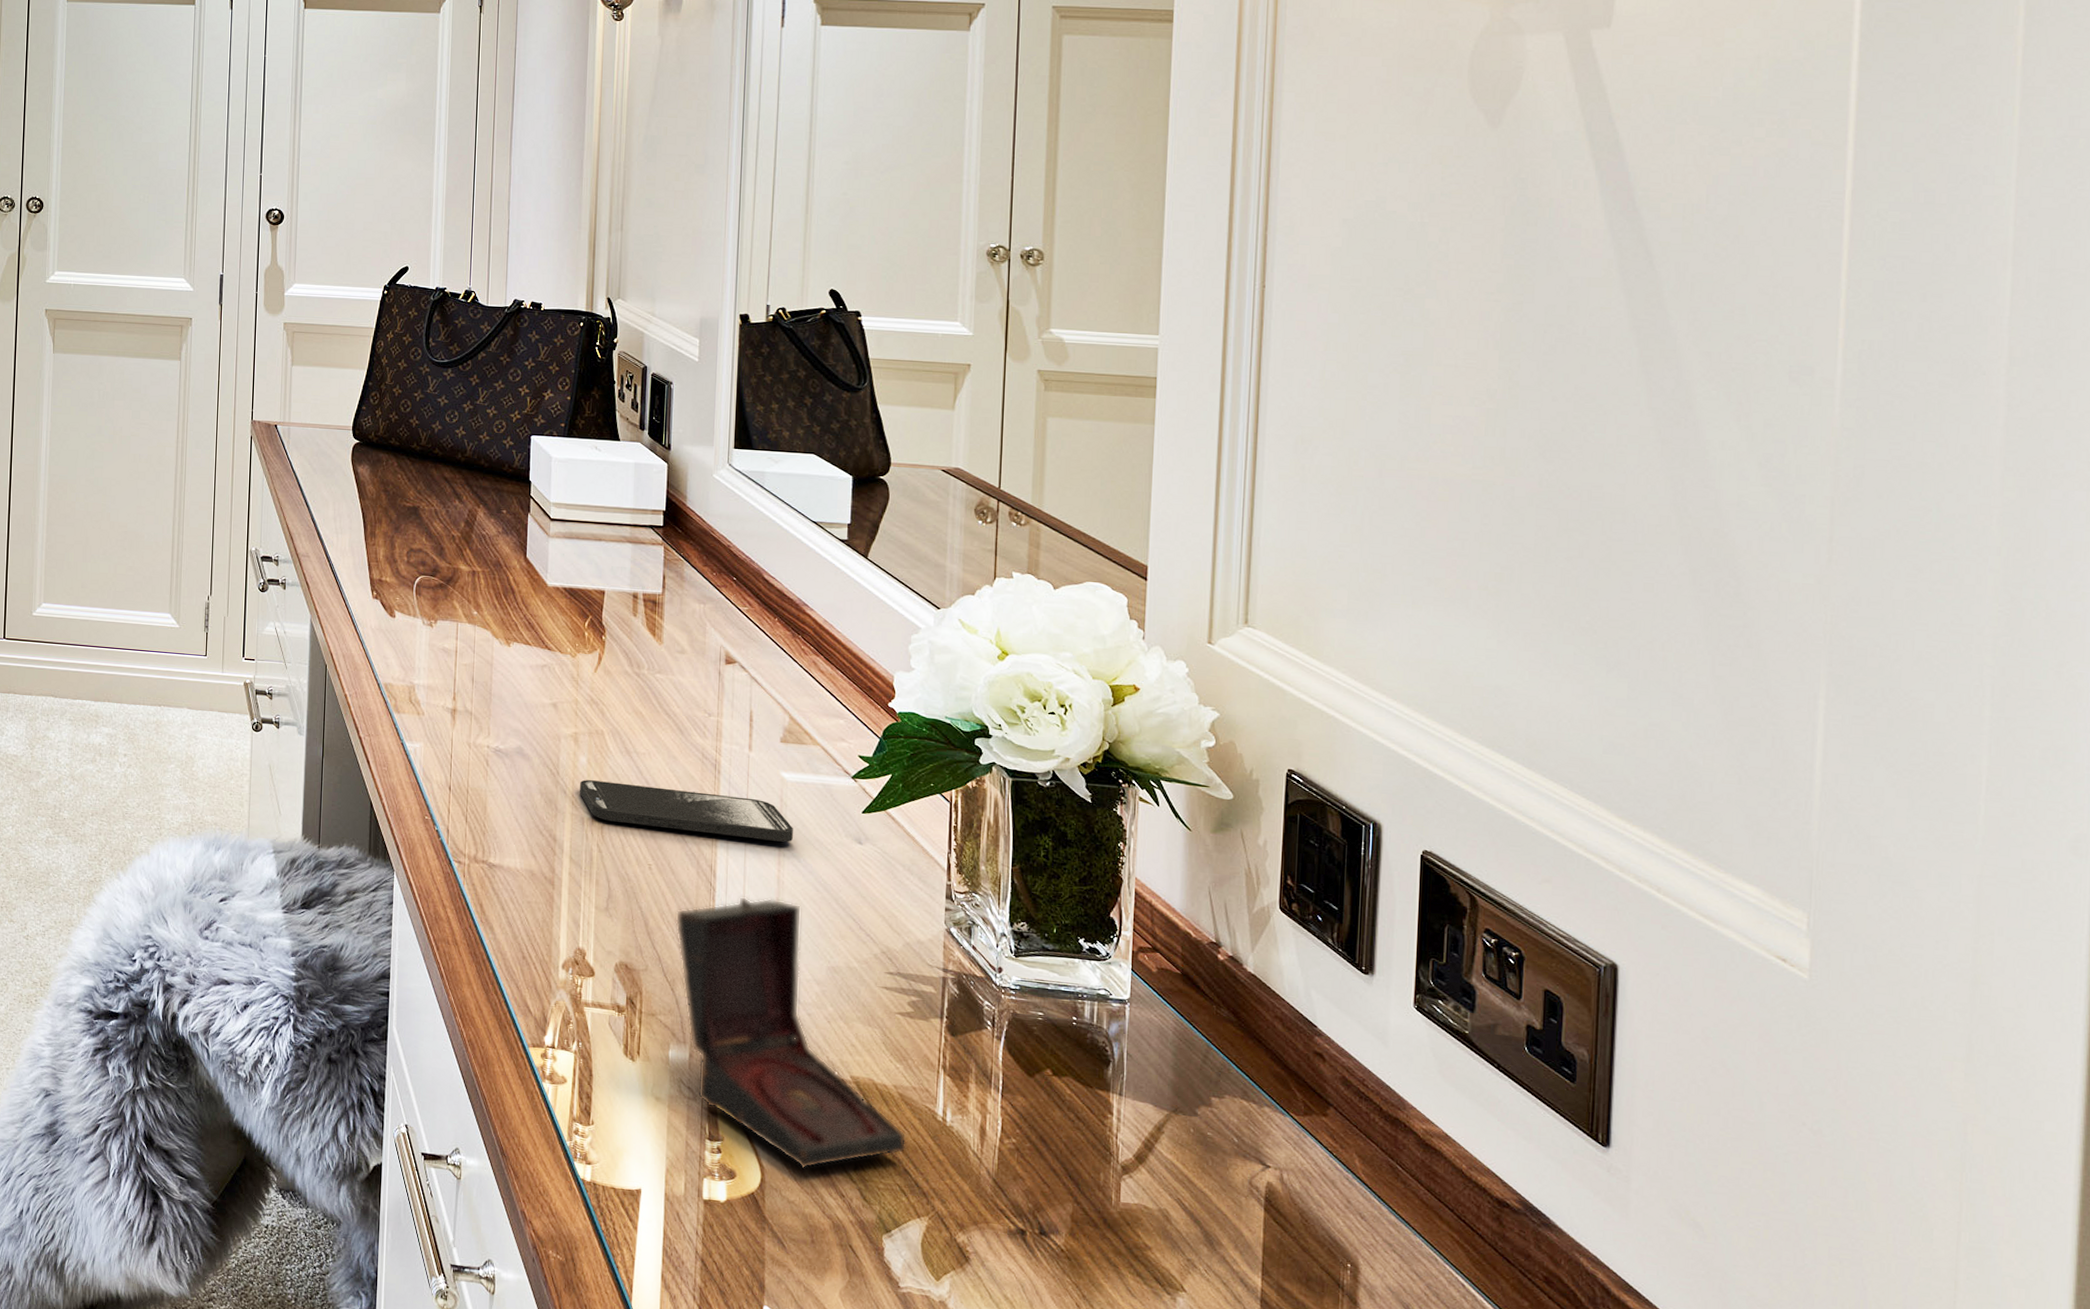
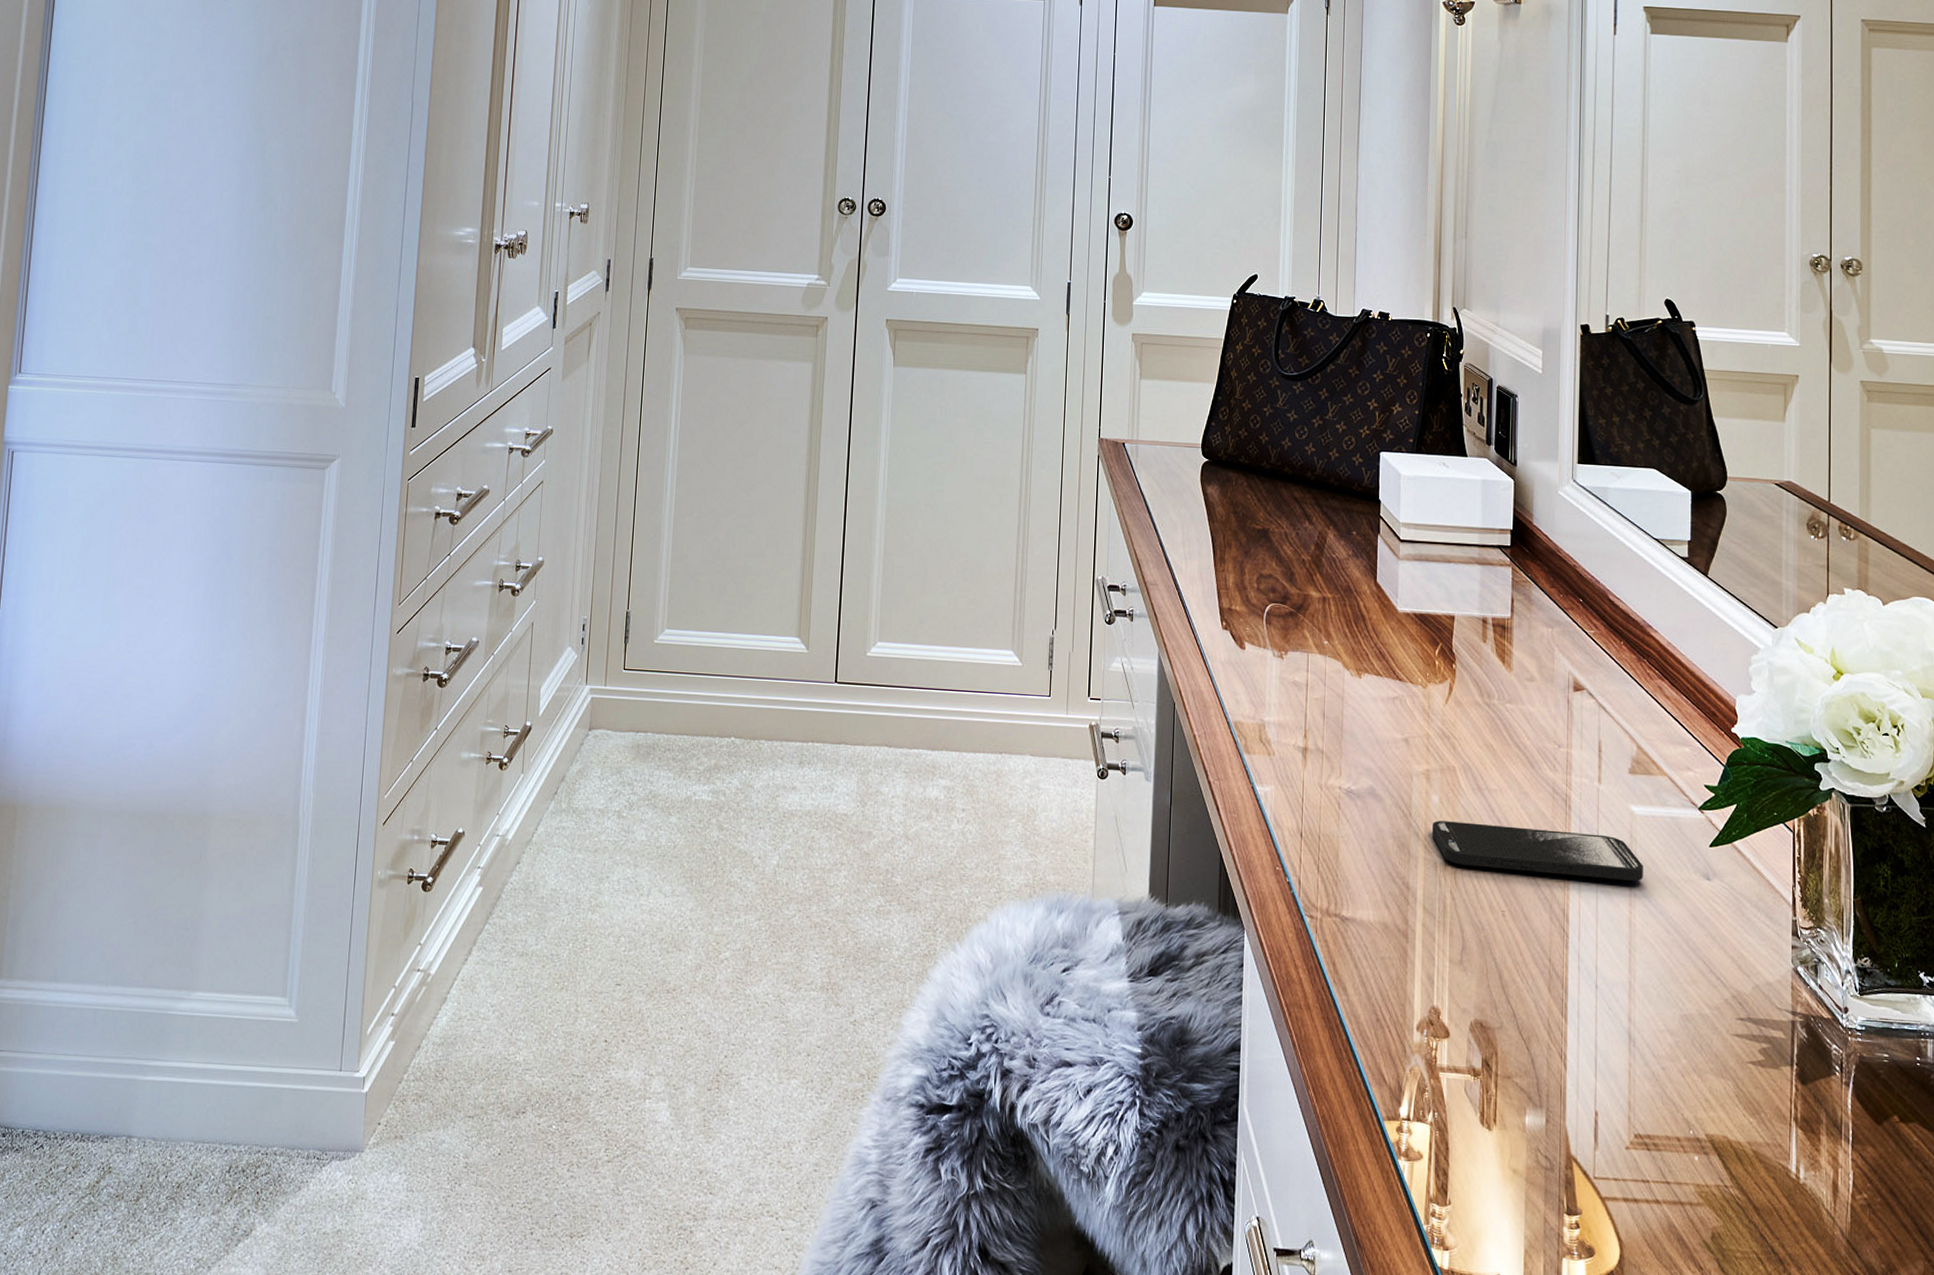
jewelry box: present [675,896,907,1170] -> none [1529,941,1762,1242]

